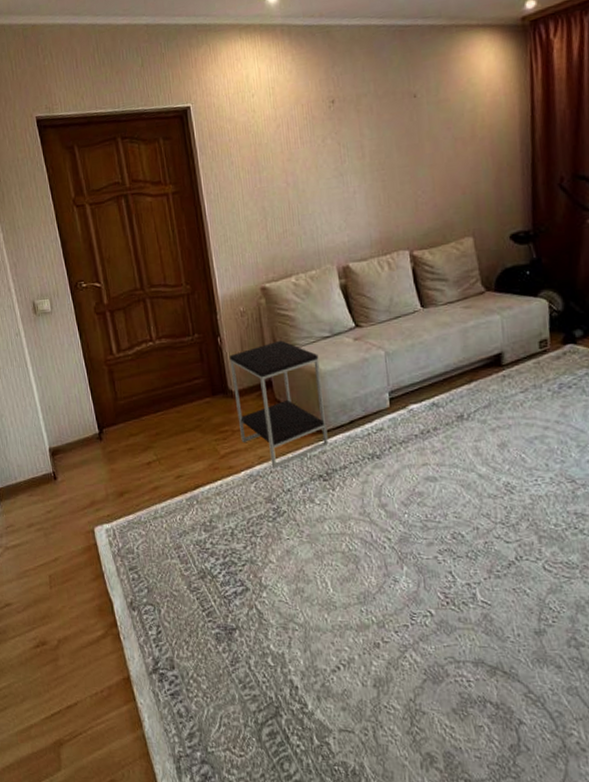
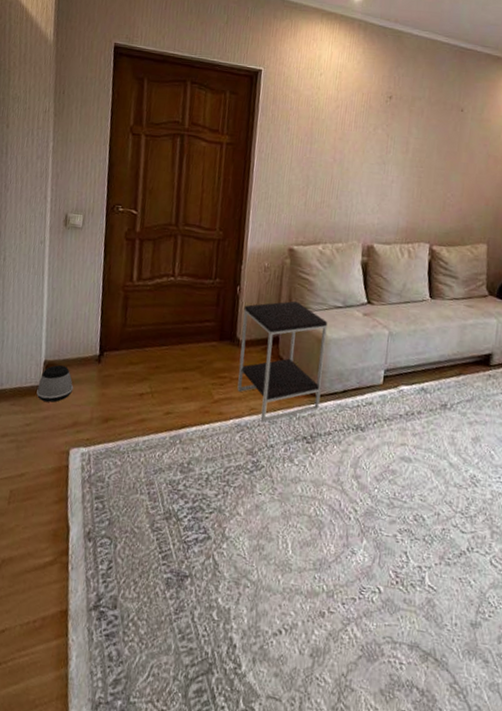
speaker: none [48,450,83,487] -> present [36,365,74,402]

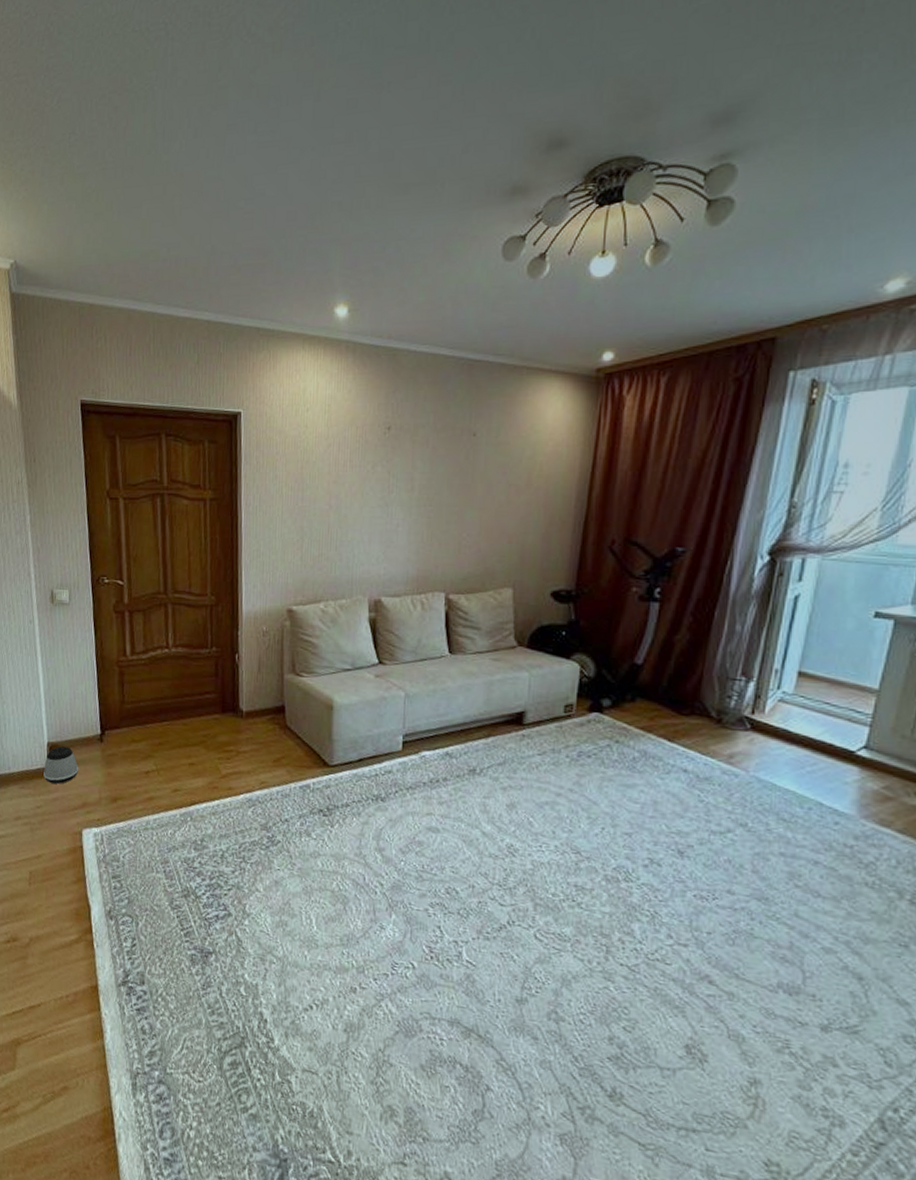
side table: present [237,301,328,423] -> none [244,666,336,797]

